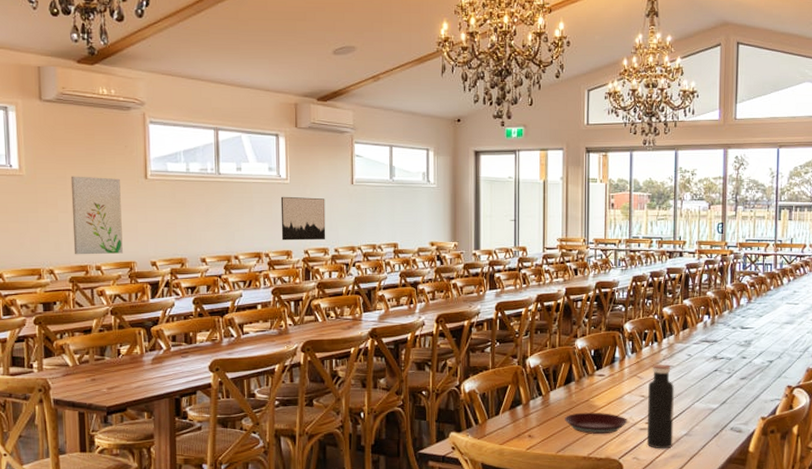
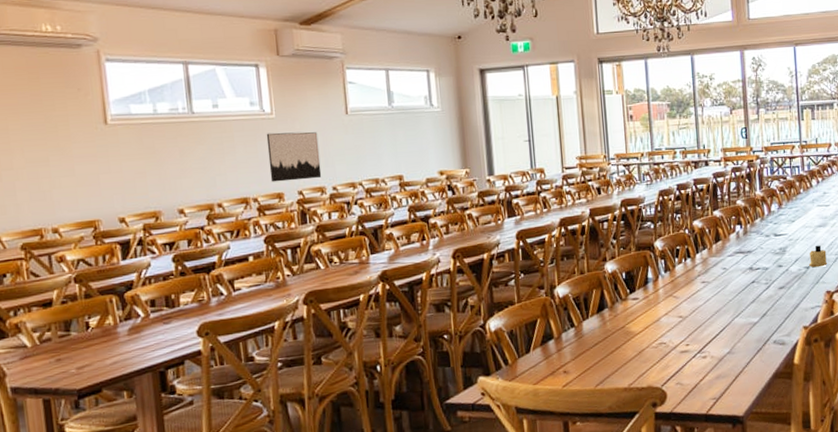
wall art: present [70,176,123,255] -> none [13,126,84,218]
plate: present [565,412,627,435] -> none [601,338,667,363]
water bottle: present [646,365,675,449] -> none [685,281,716,371]
candle: none [772,342,792,362] -> present [808,246,828,268]

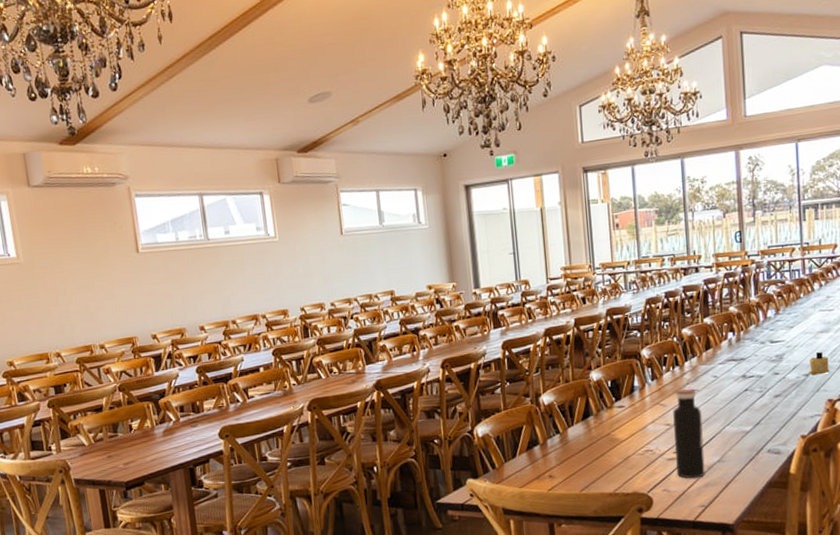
wall art: present [266,132,322,182] -> none [271,252,321,300]
water bottle: none [685,281,716,371] -> present [673,389,705,479]

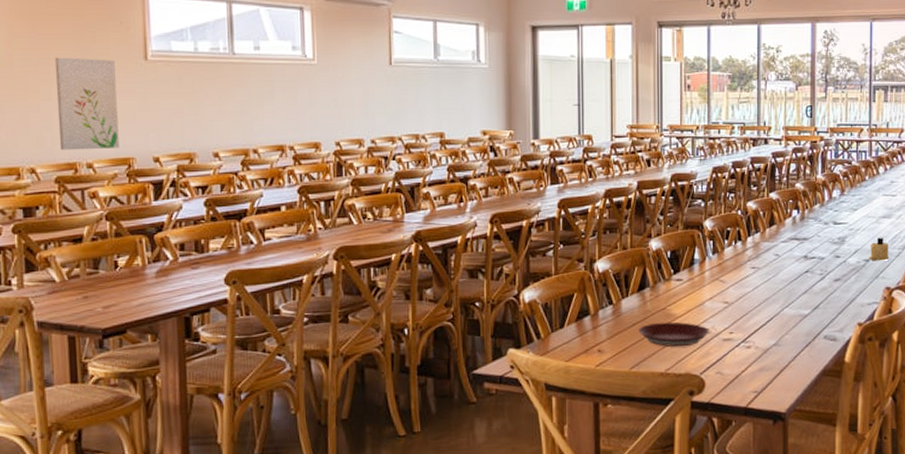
wall art: none [66,255,124,336] -> present [54,57,119,151]
plate: none [586,445,654,469] -> present [639,321,709,347]
water bottle: present [673,389,705,479] -> none [731,266,762,362]

